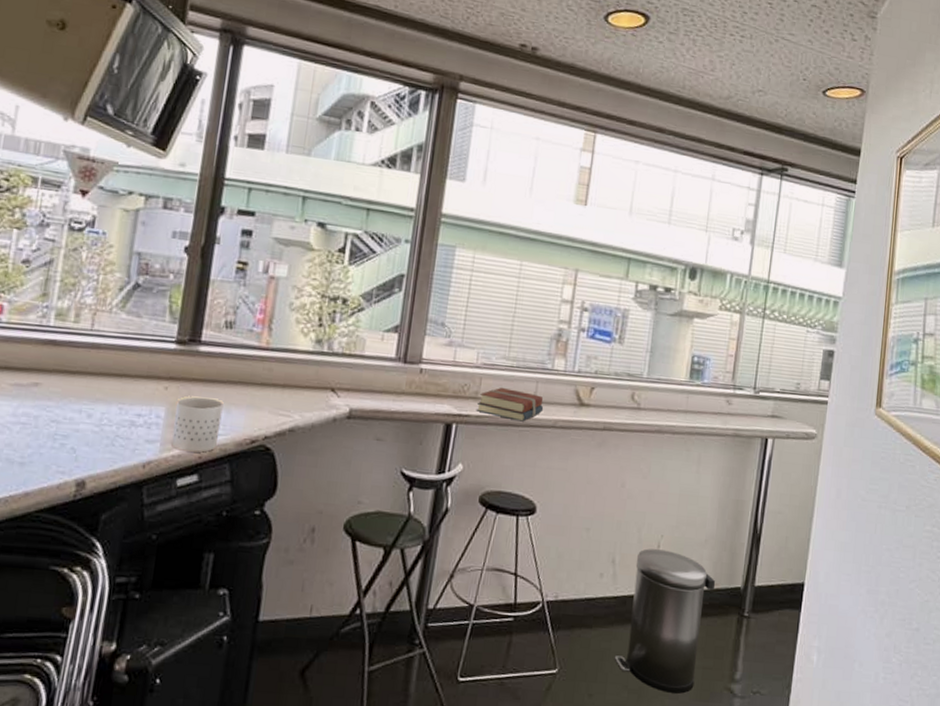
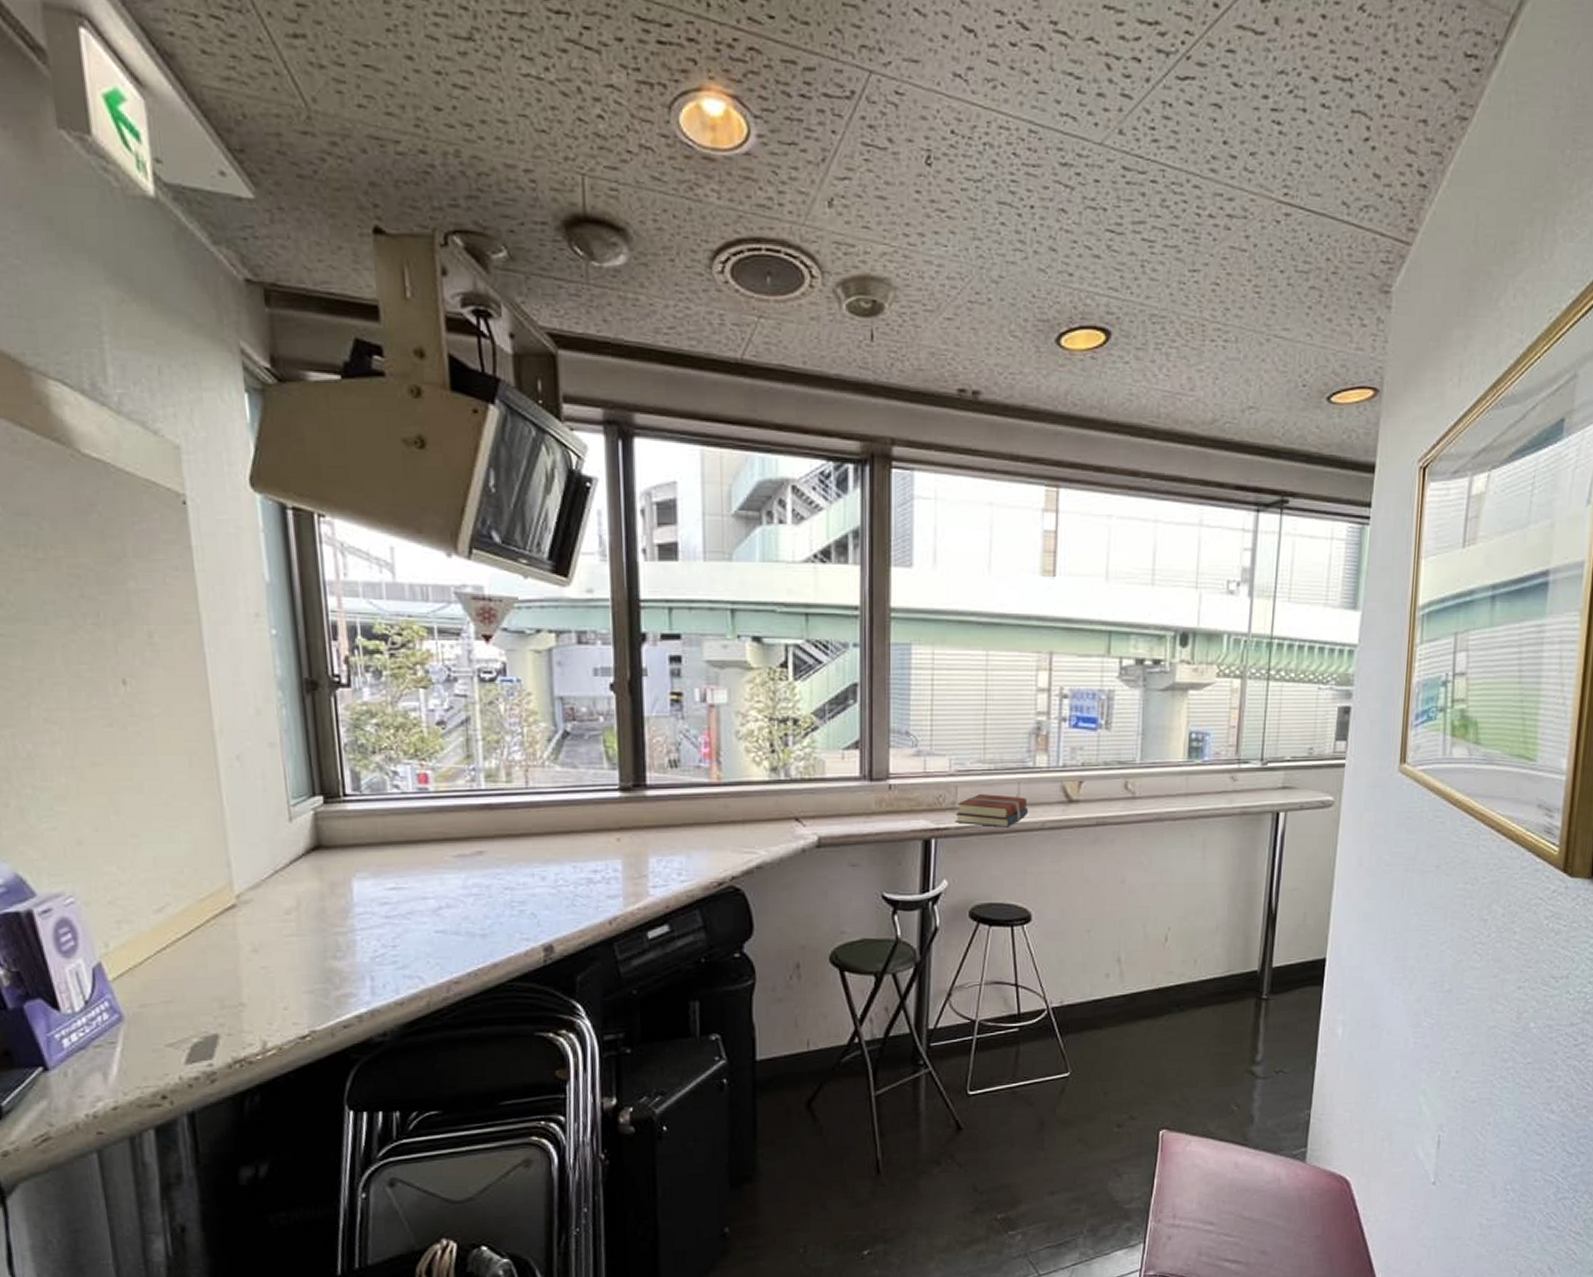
mug: present [171,396,223,453] -> none [632,844,684,904]
pedal bin: present [614,548,716,694] -> none [1127,942,1230,1082]

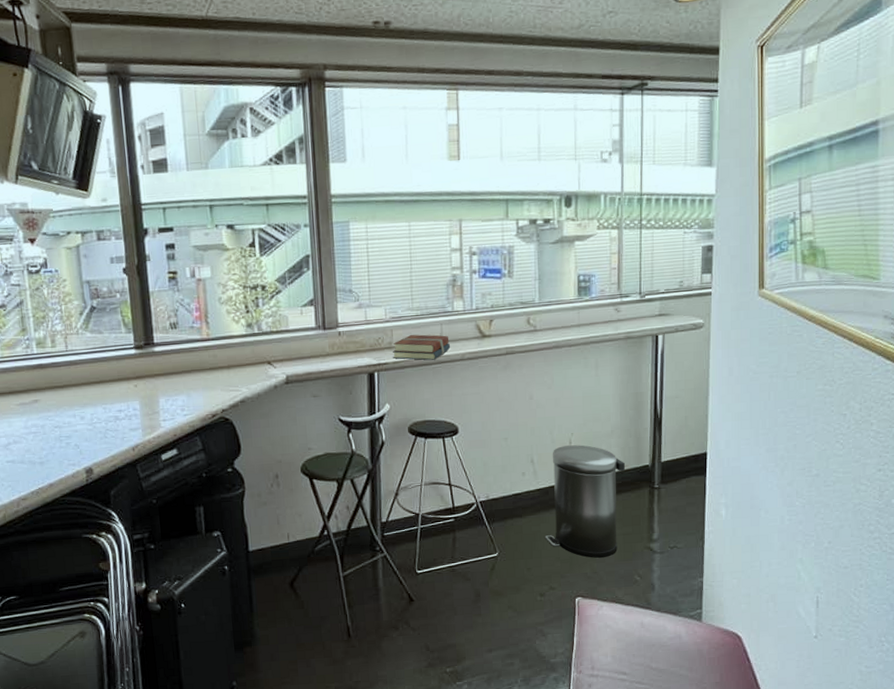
pedal bin: none [1127,942,1230,1082] -> present [544,445,626,558]

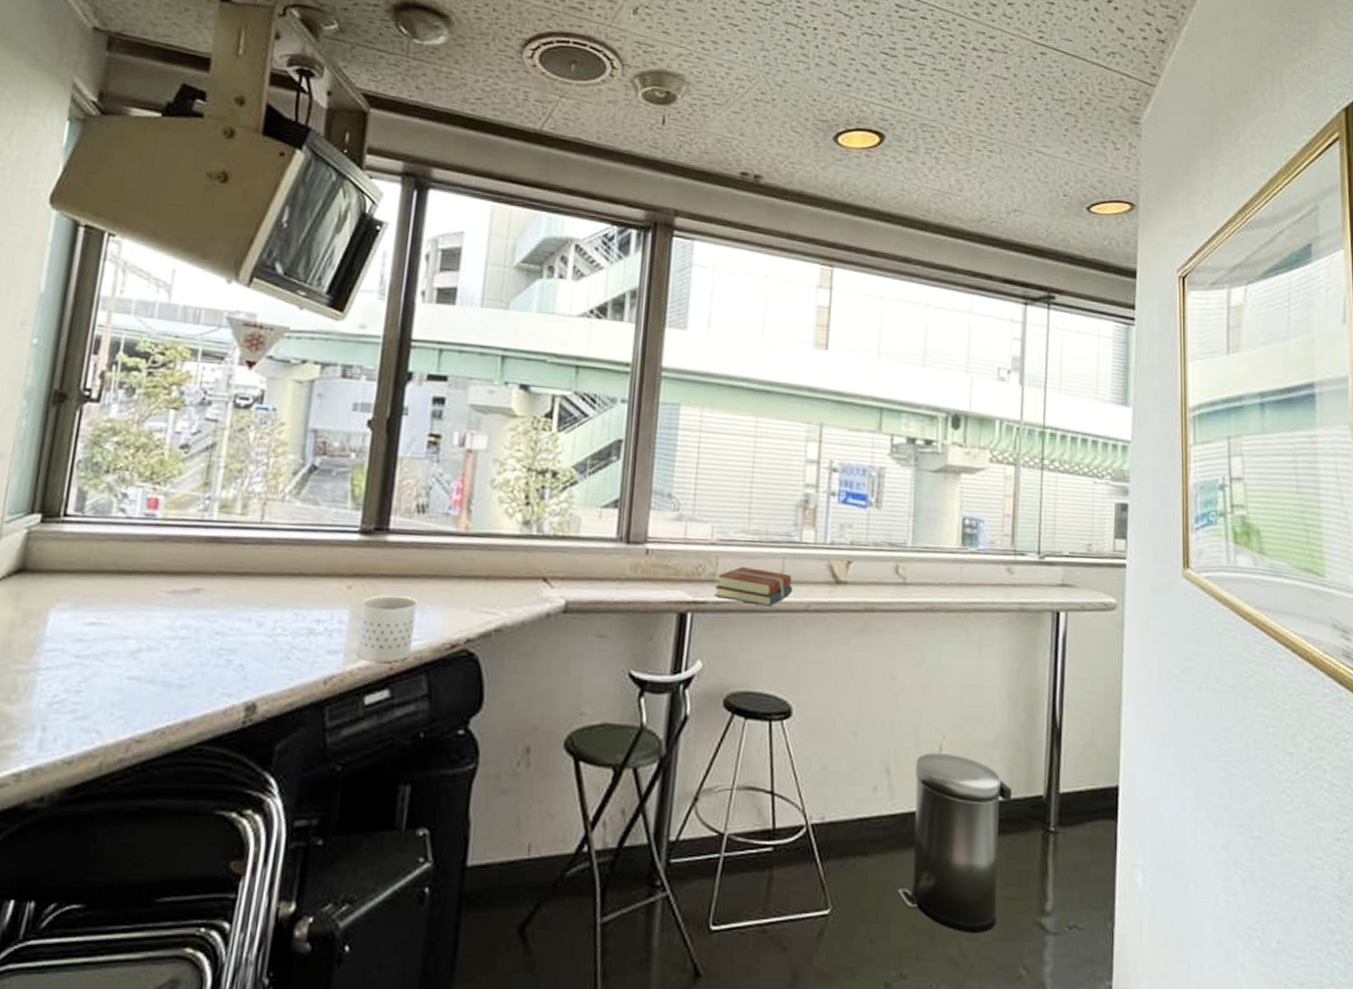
mug: none [146,387,187,433] -> present [357,595,417,664]

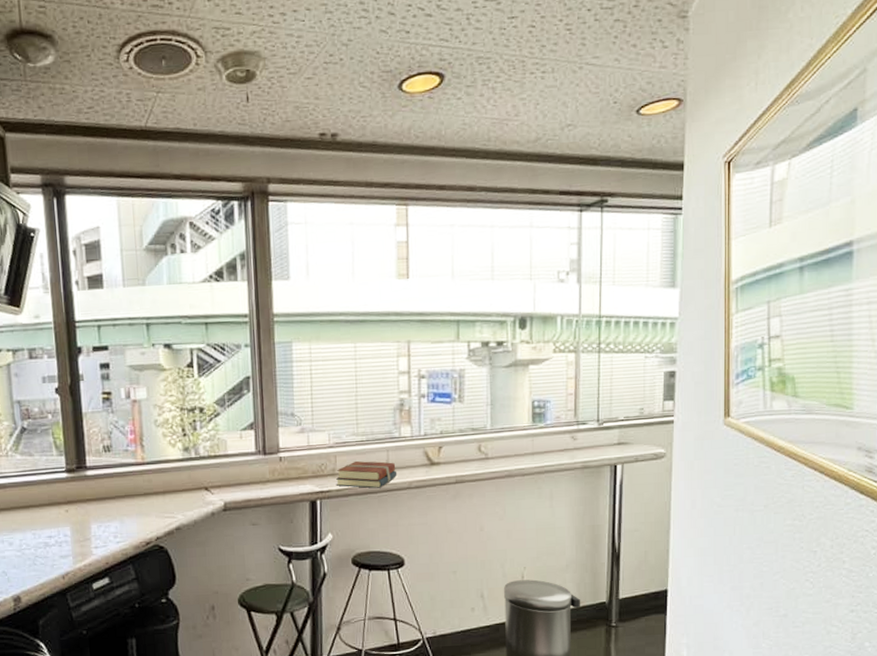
mug: present [357,595,417,664] -> none [77,513,120,561]

